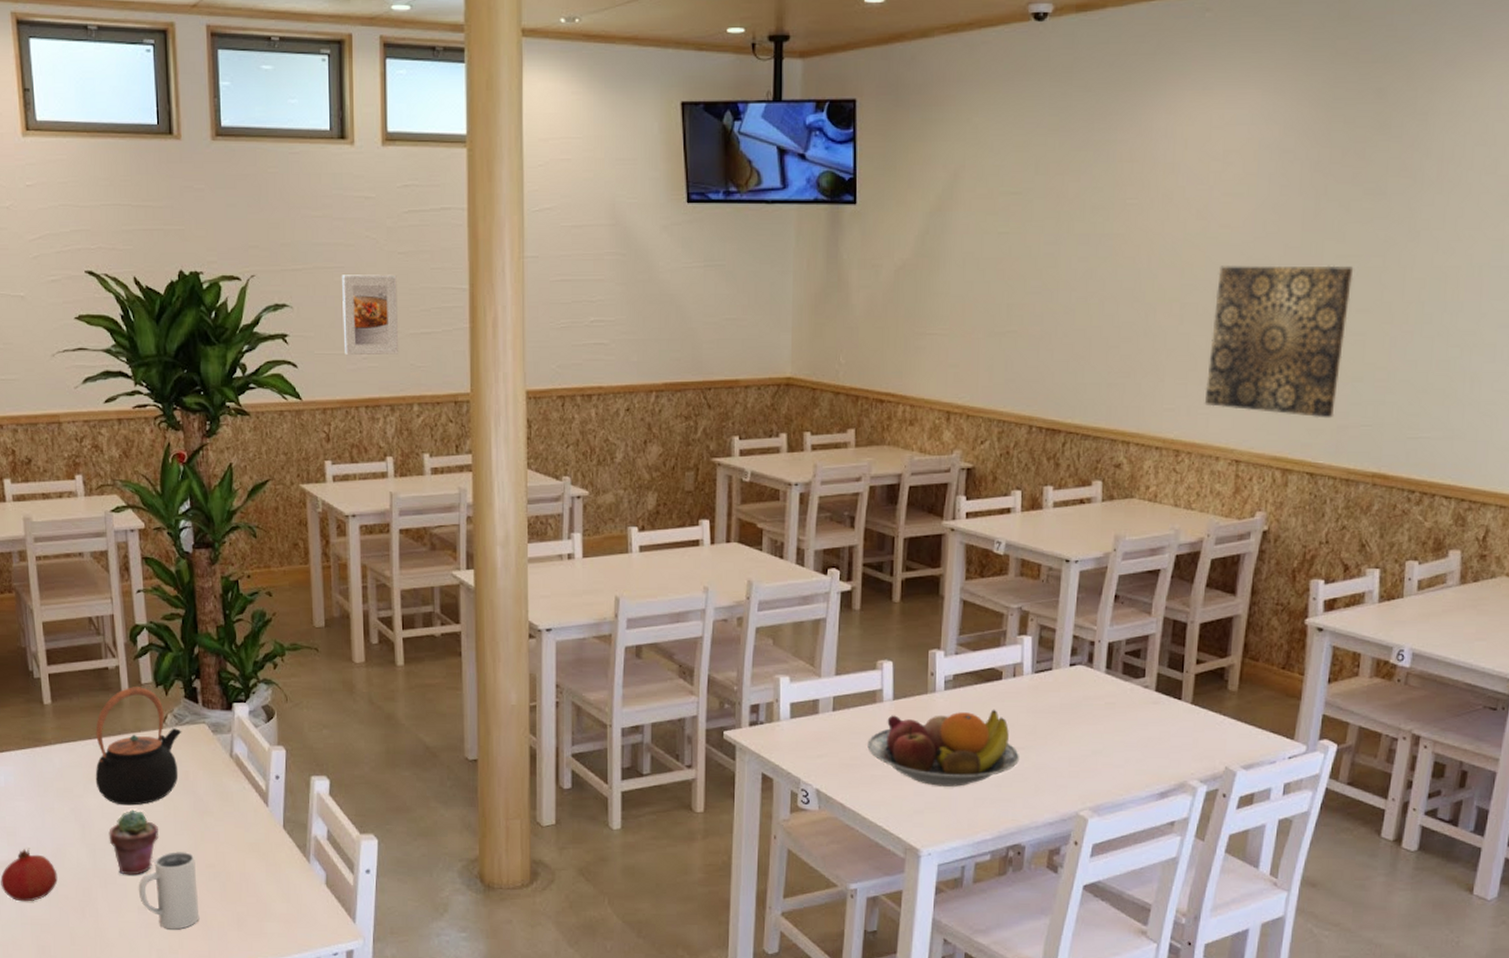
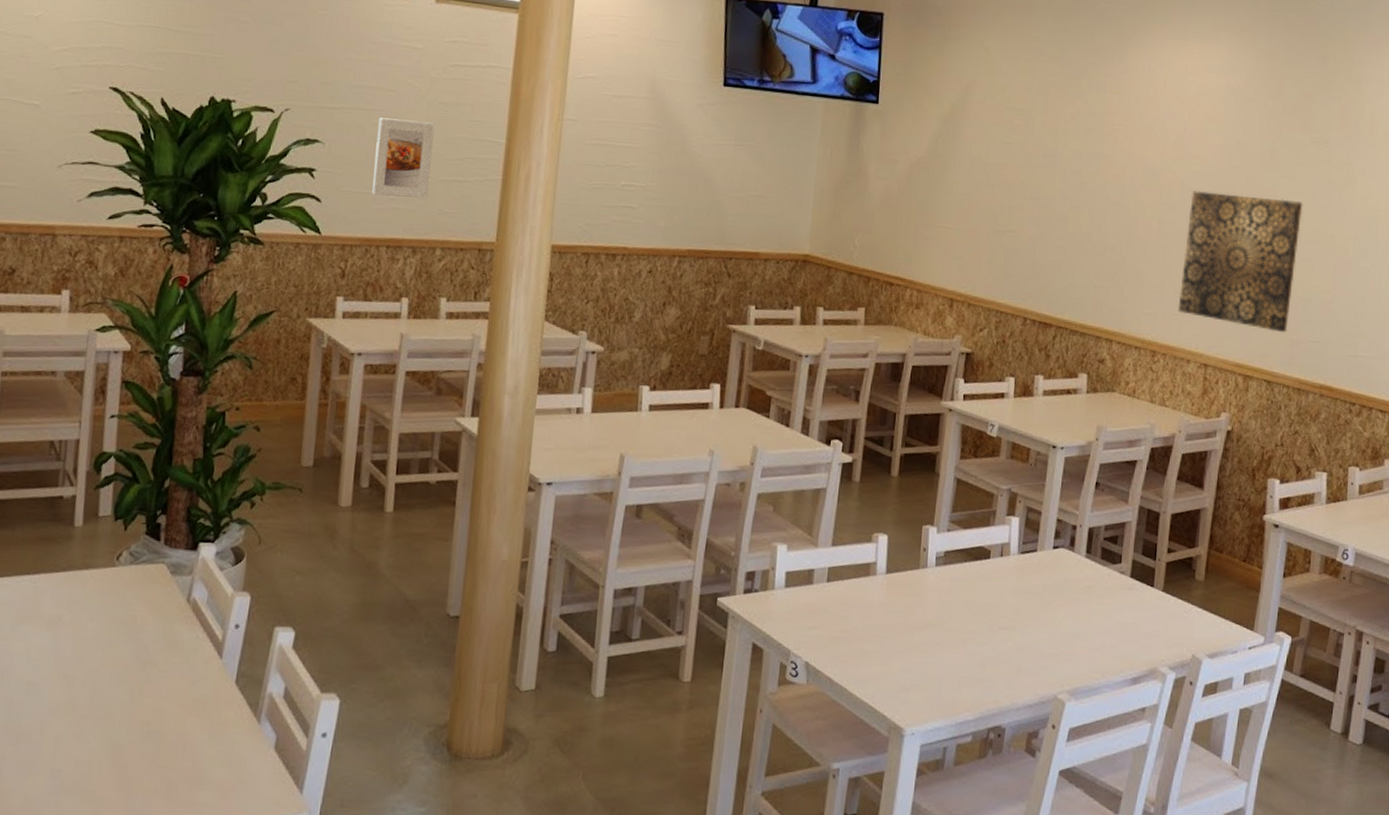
teapot: present [95,687,182,806] -> none [26,519,137,652]
potted succulent: present [109,809,160,875] -> none [30,656,91,732]
mug: present [138,851,200,930] -> none [54,705,129,797]
fruit bowl: present [867,709,1019,787] -> none [858,587,1003,665]

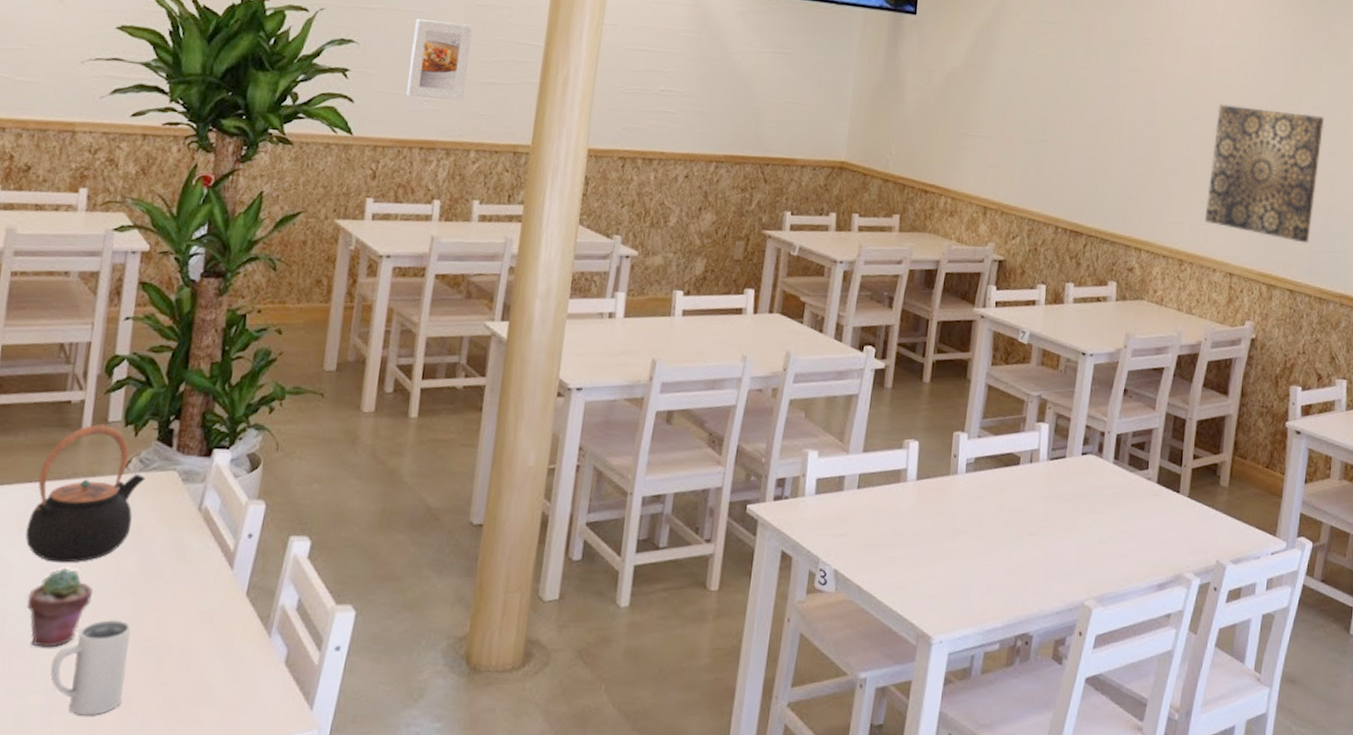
teapot: none [26,519,137,652] -> present [25,424,146,563]
potted succulent: none [30,656,91,732] -> present [26,567,93,648]
mug: none [54,705,129,797] -> present [50,619,132,716]

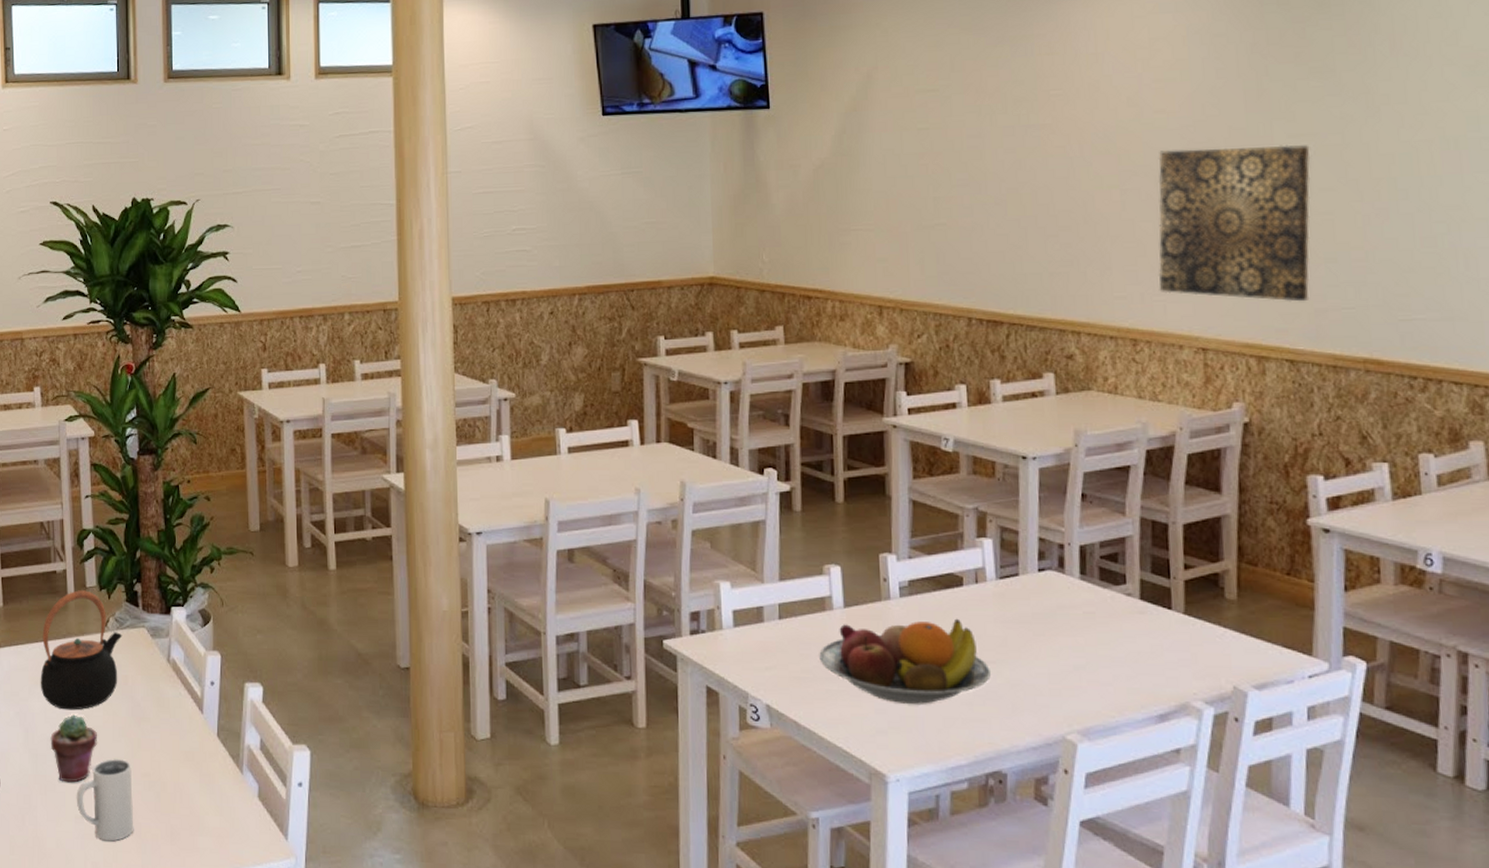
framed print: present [407,19,473,101] -> none [279,194,331,270]
fruit bowl: none [888,494,1032,572] -> present [819,618,991,704]

